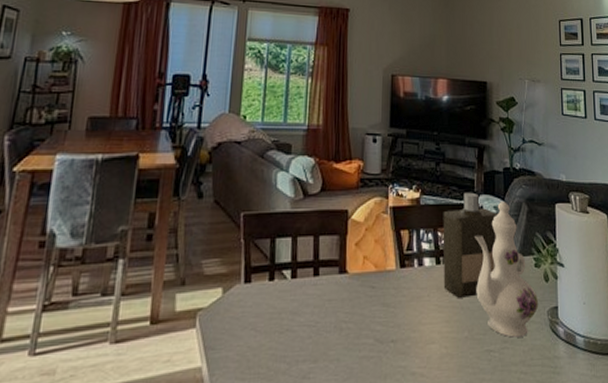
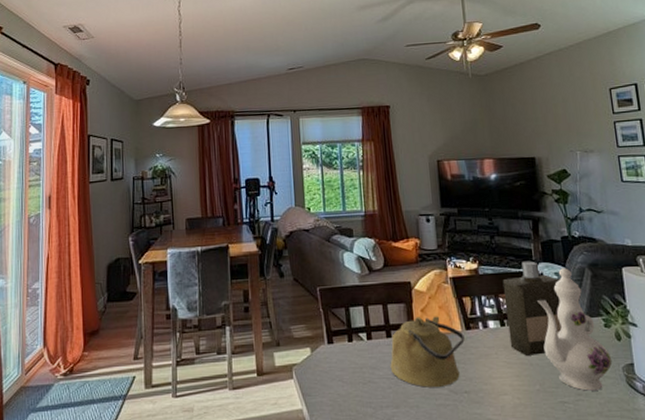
kettle: none [313,251,398,337] -> present [390,316,465,388]

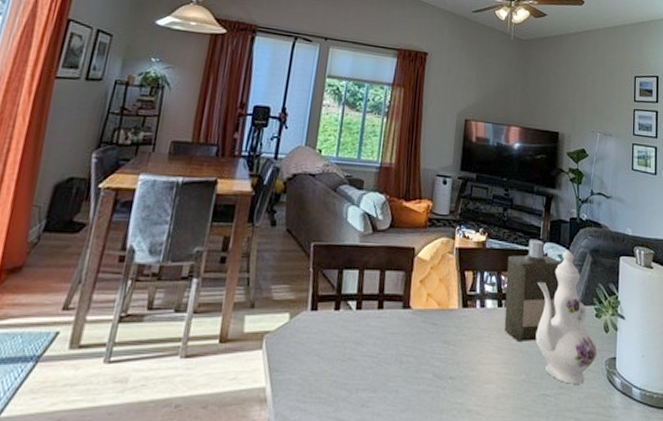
kettle: present [390,316,465,388] -> none [375,288,460,371]

